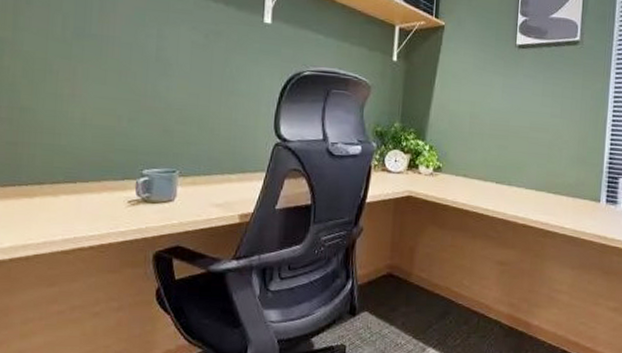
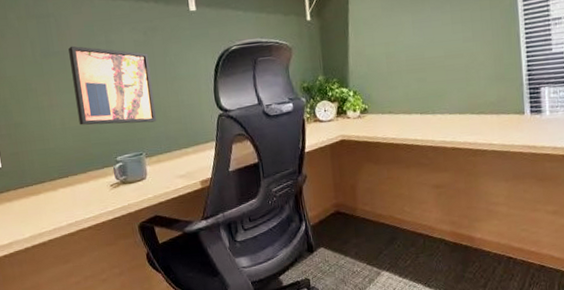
wall art: none [104,31,206,138] -> present [68,45,157,125]

